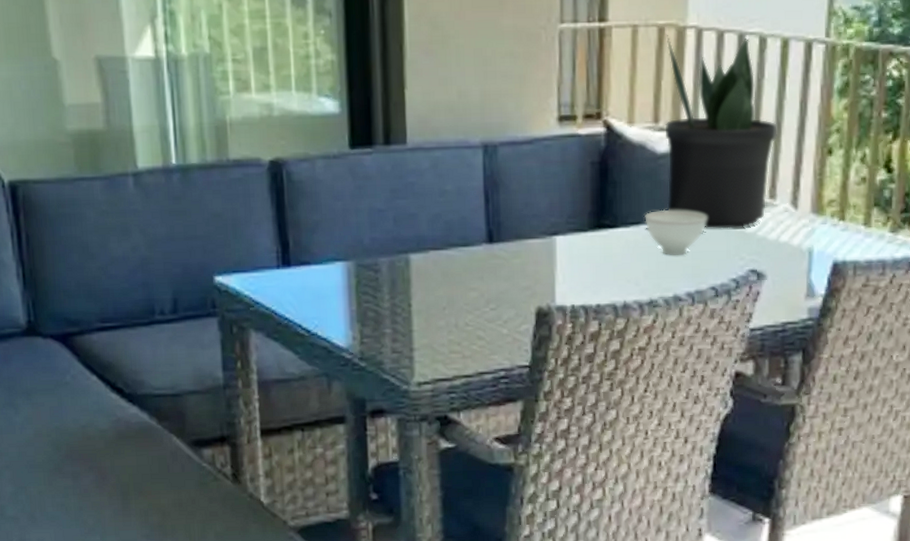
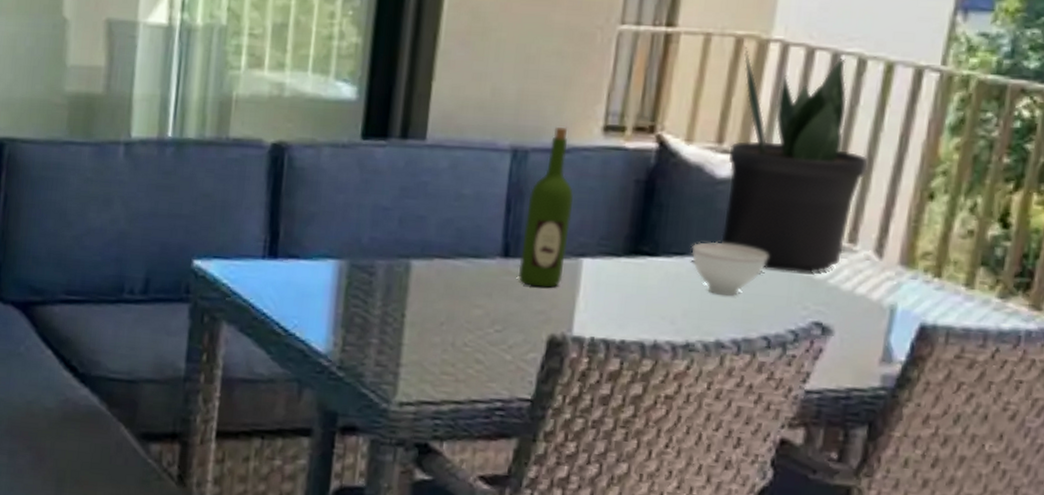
wine bottle: none [502,120,542,266] -> present [517,127,574,288]

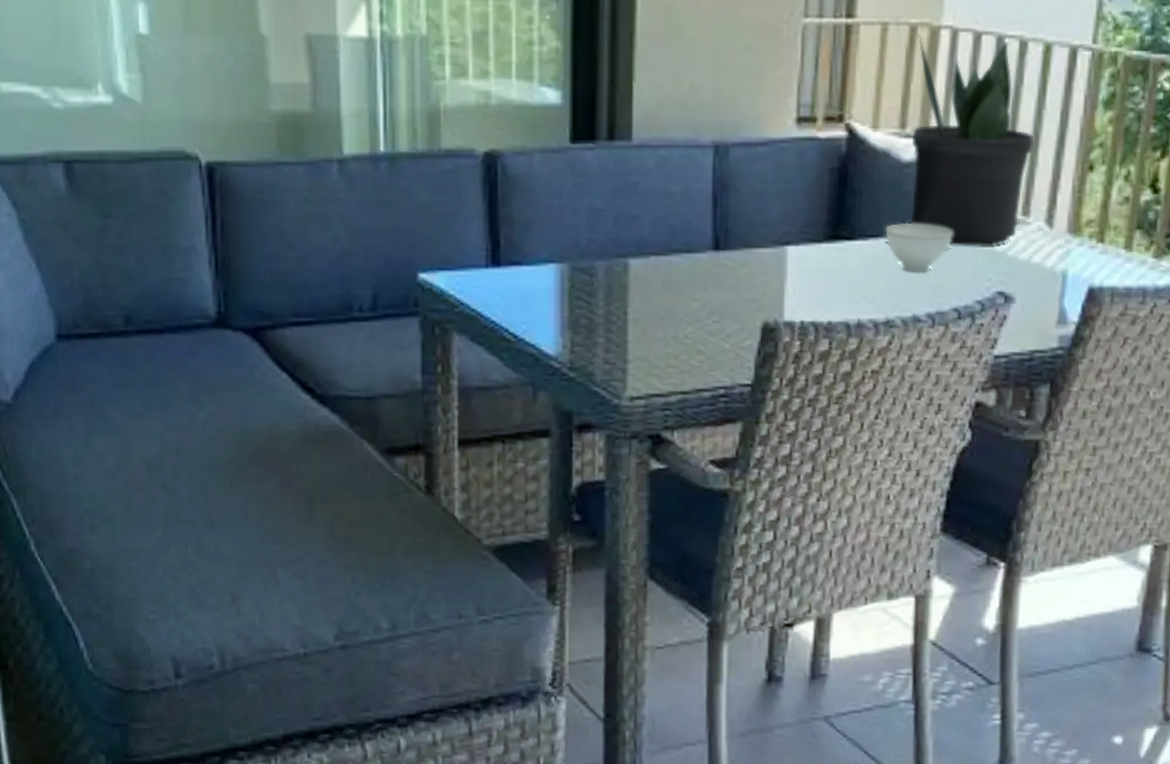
wine bottle: present [517,127,574,288] -> none [729,120,775,277]

